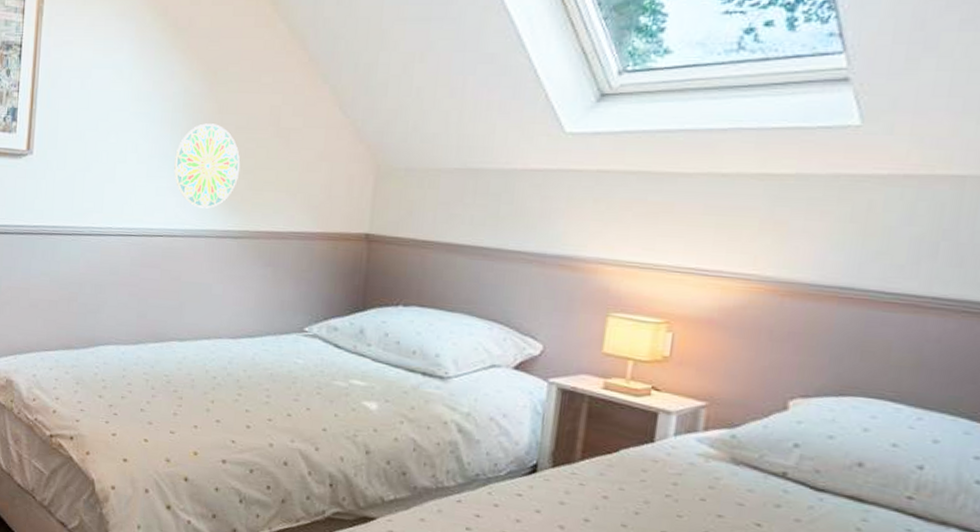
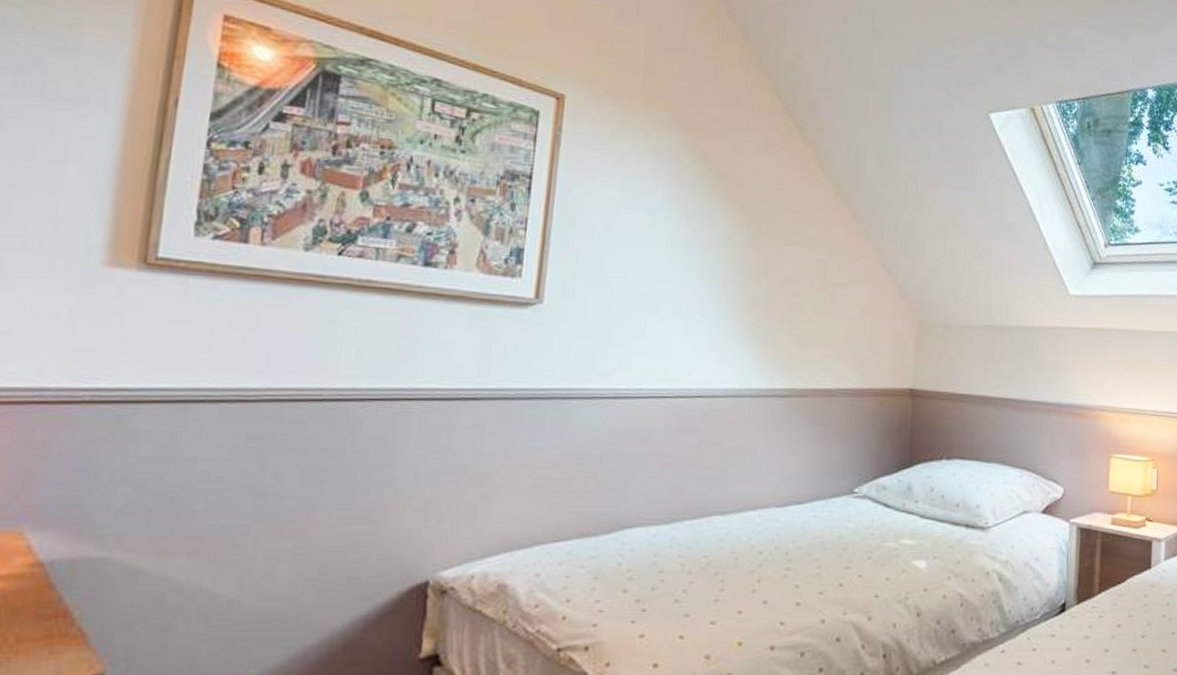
decorative plate: present [174,123,241,209] -> none [715,275,787,366]

